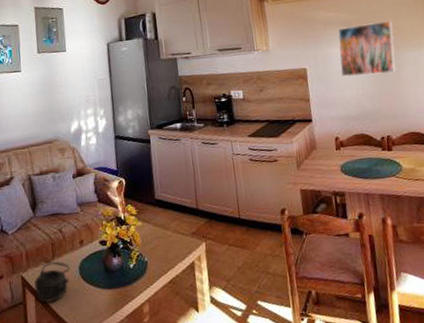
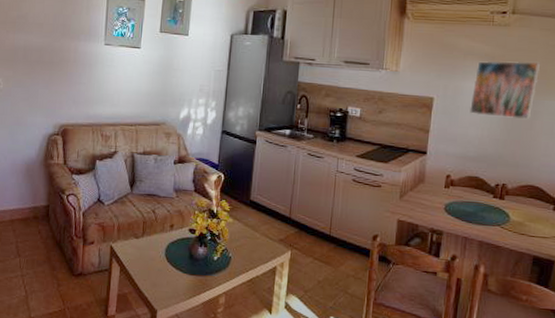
teapot: present [34,261,70,303] -> none [121,238,157,275]

